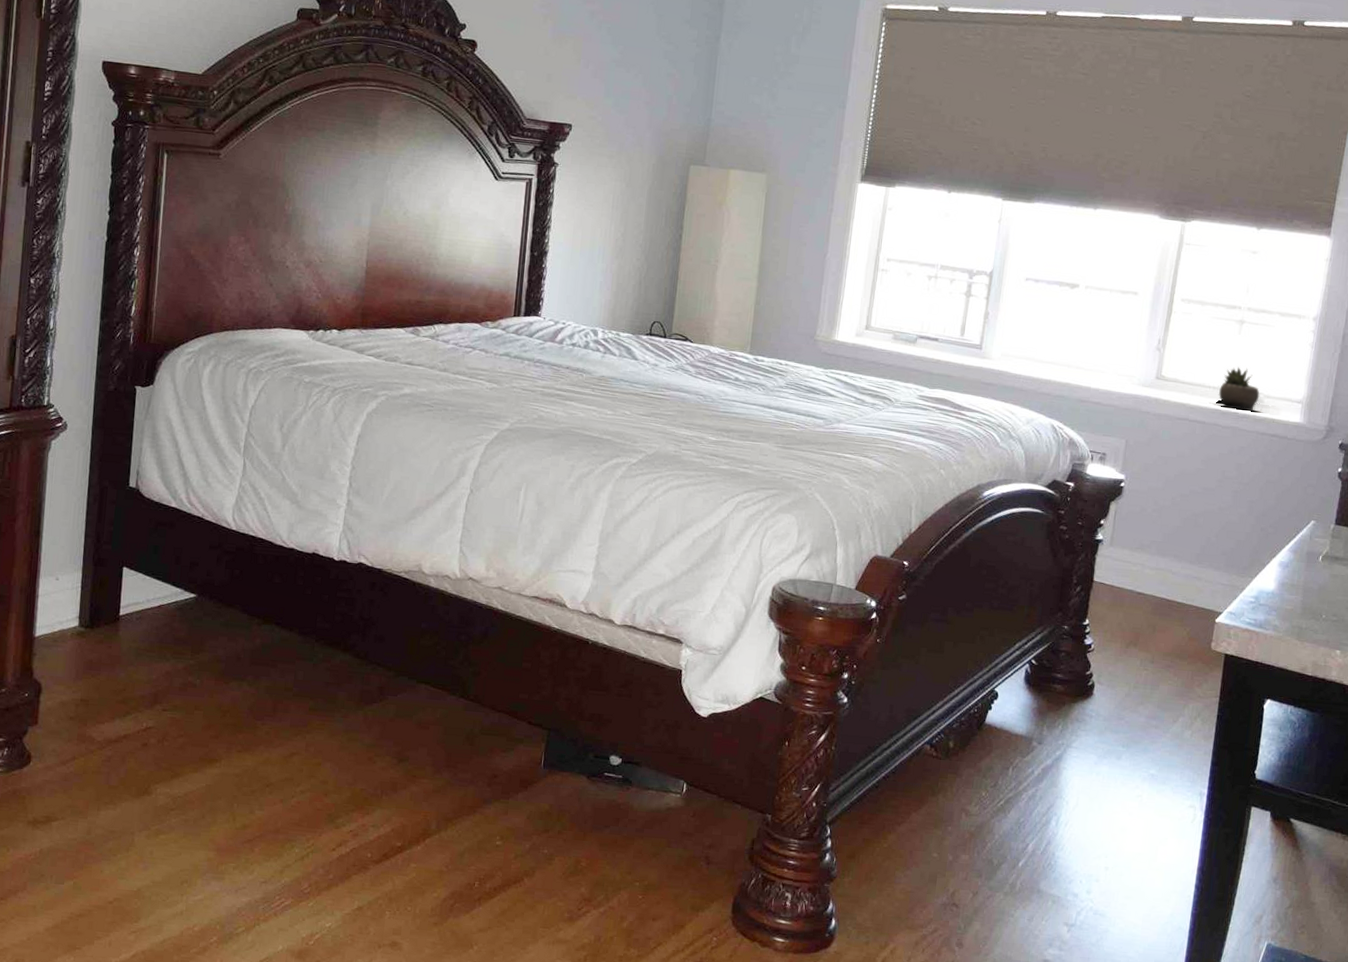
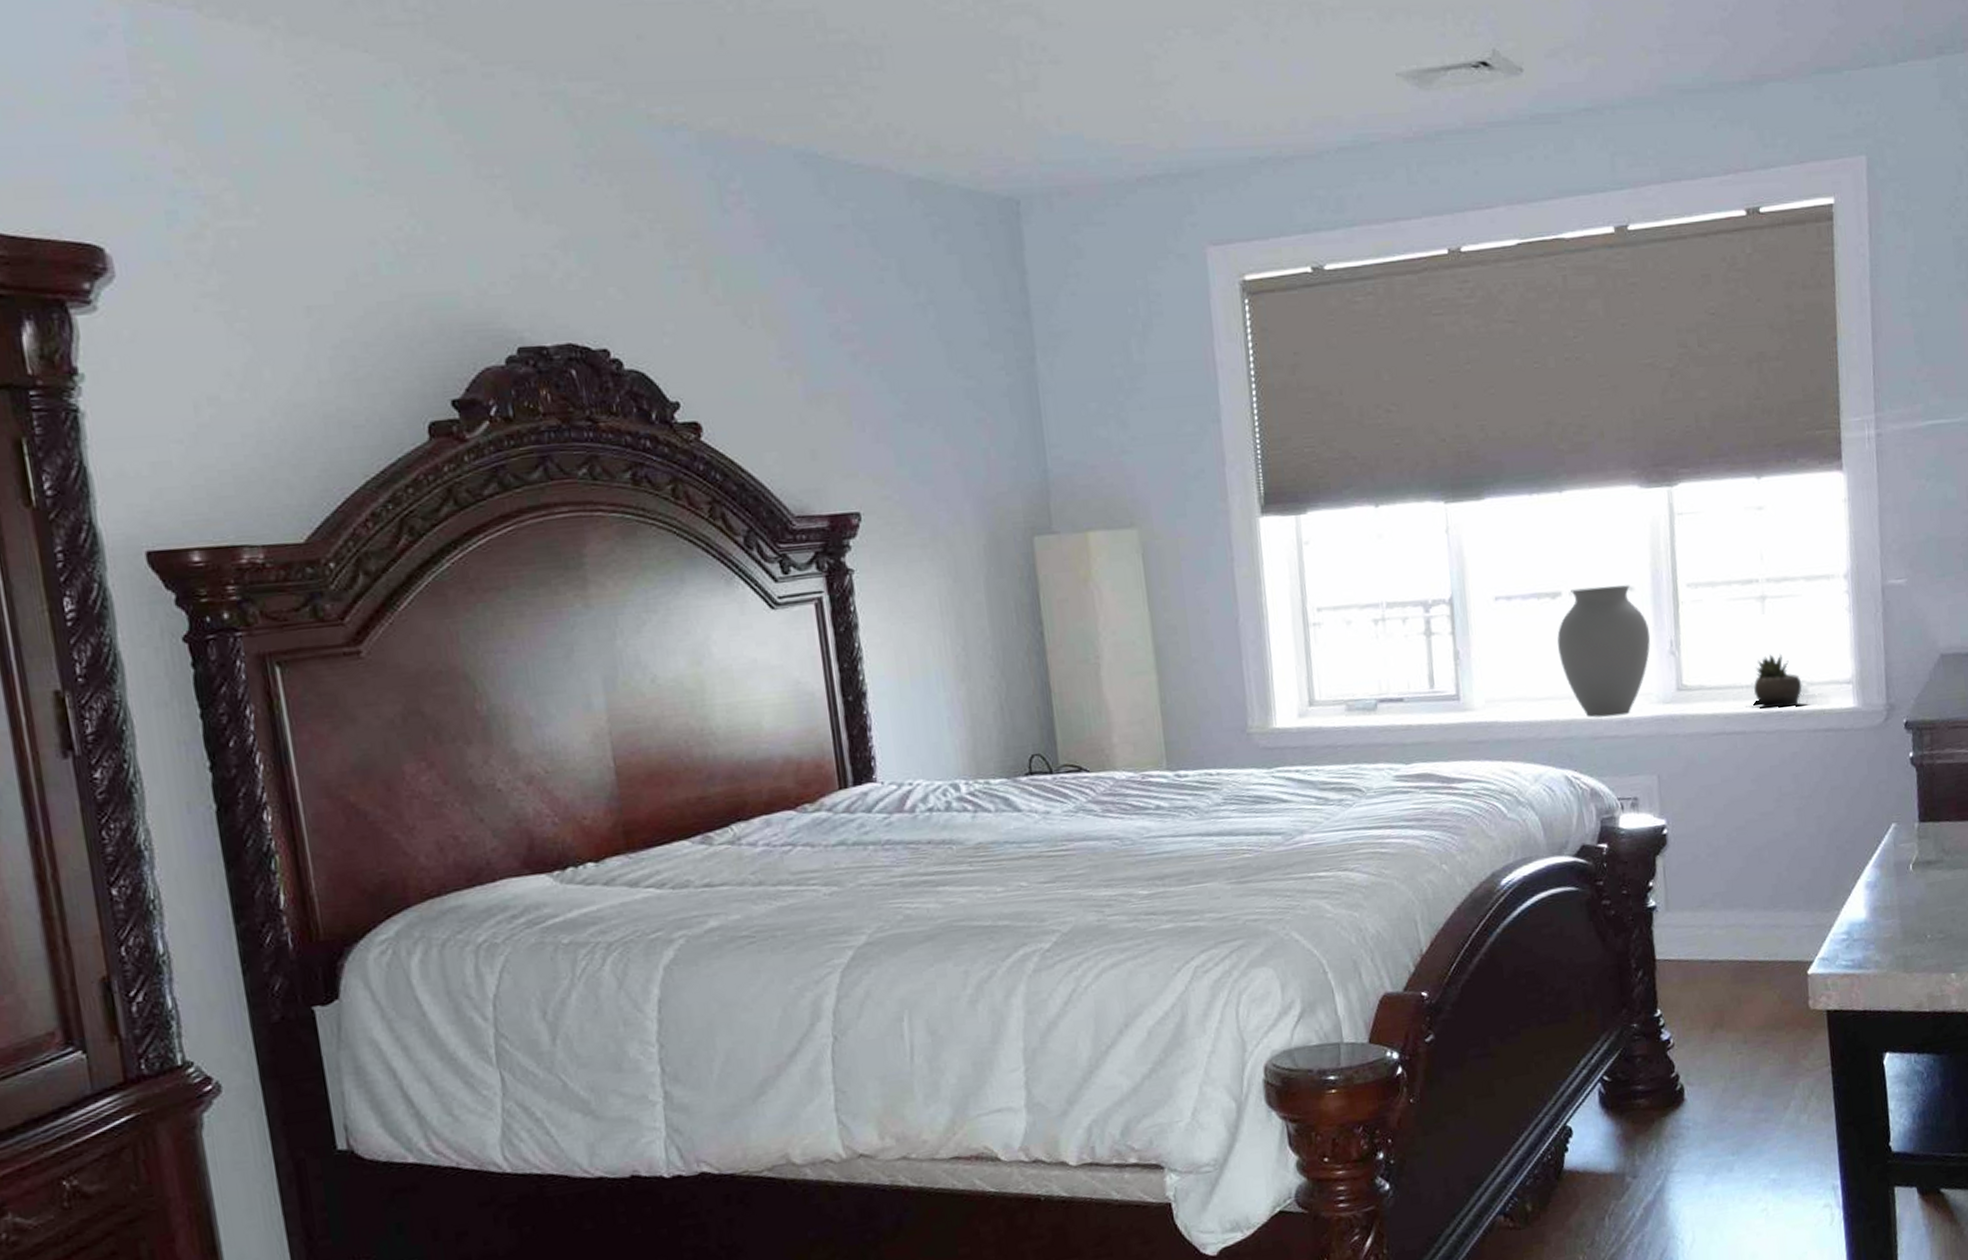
vase: none [1067,284,1144,389] -> present [1557,585,1651,718]

